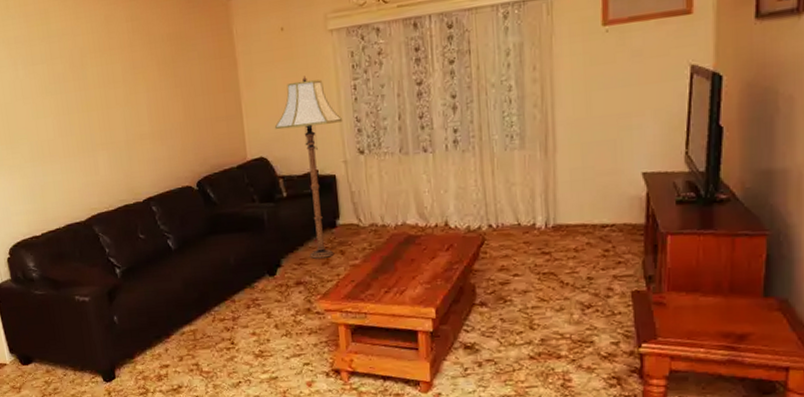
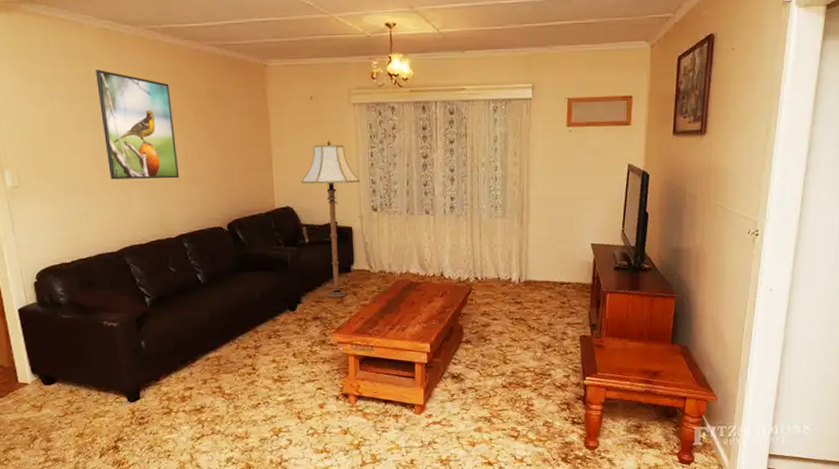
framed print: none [55,27,145,144] -> present [96,70,180,180]

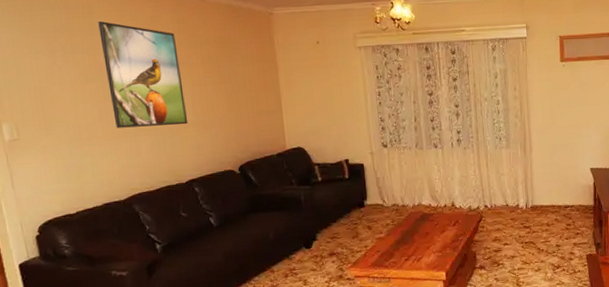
floor lamp: present [300,140,360,298] -> none [311,82,369,233]

